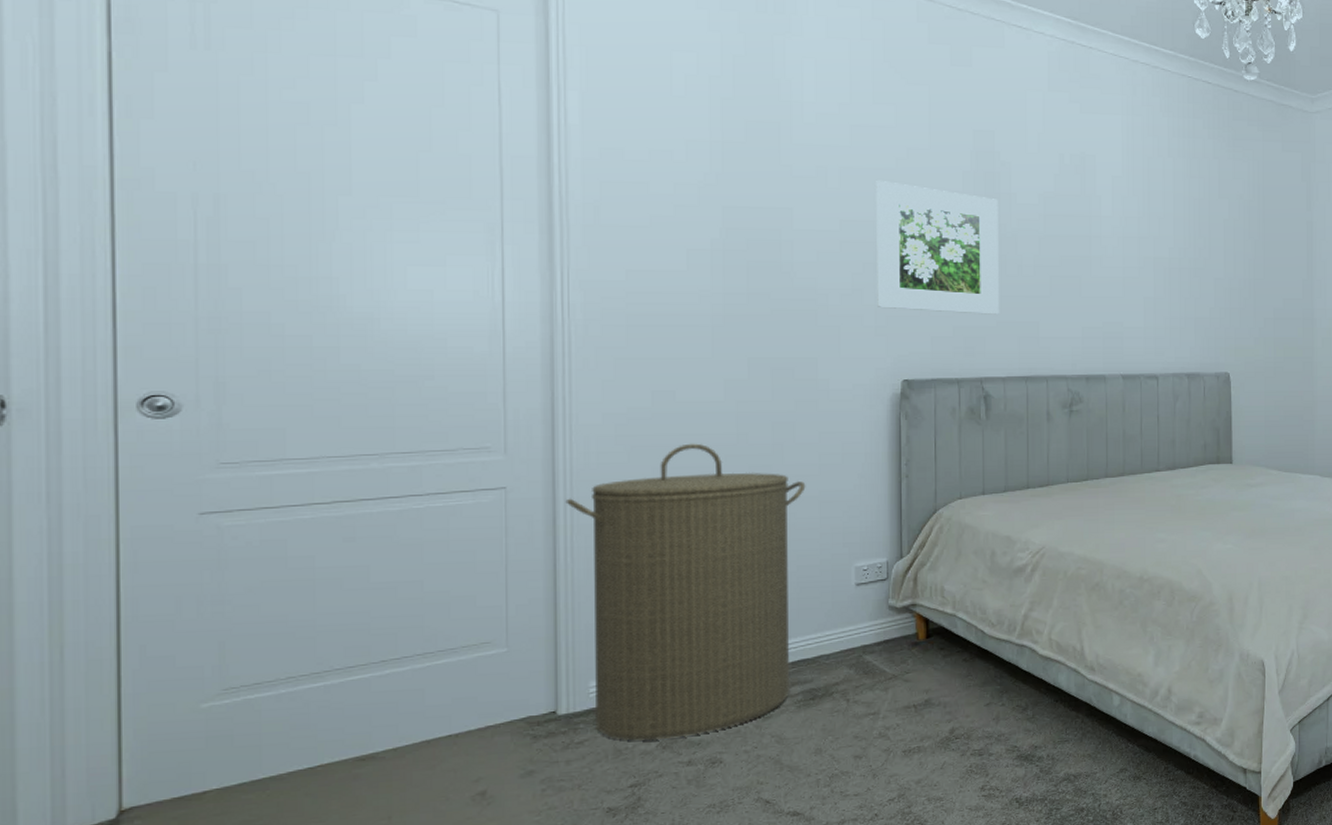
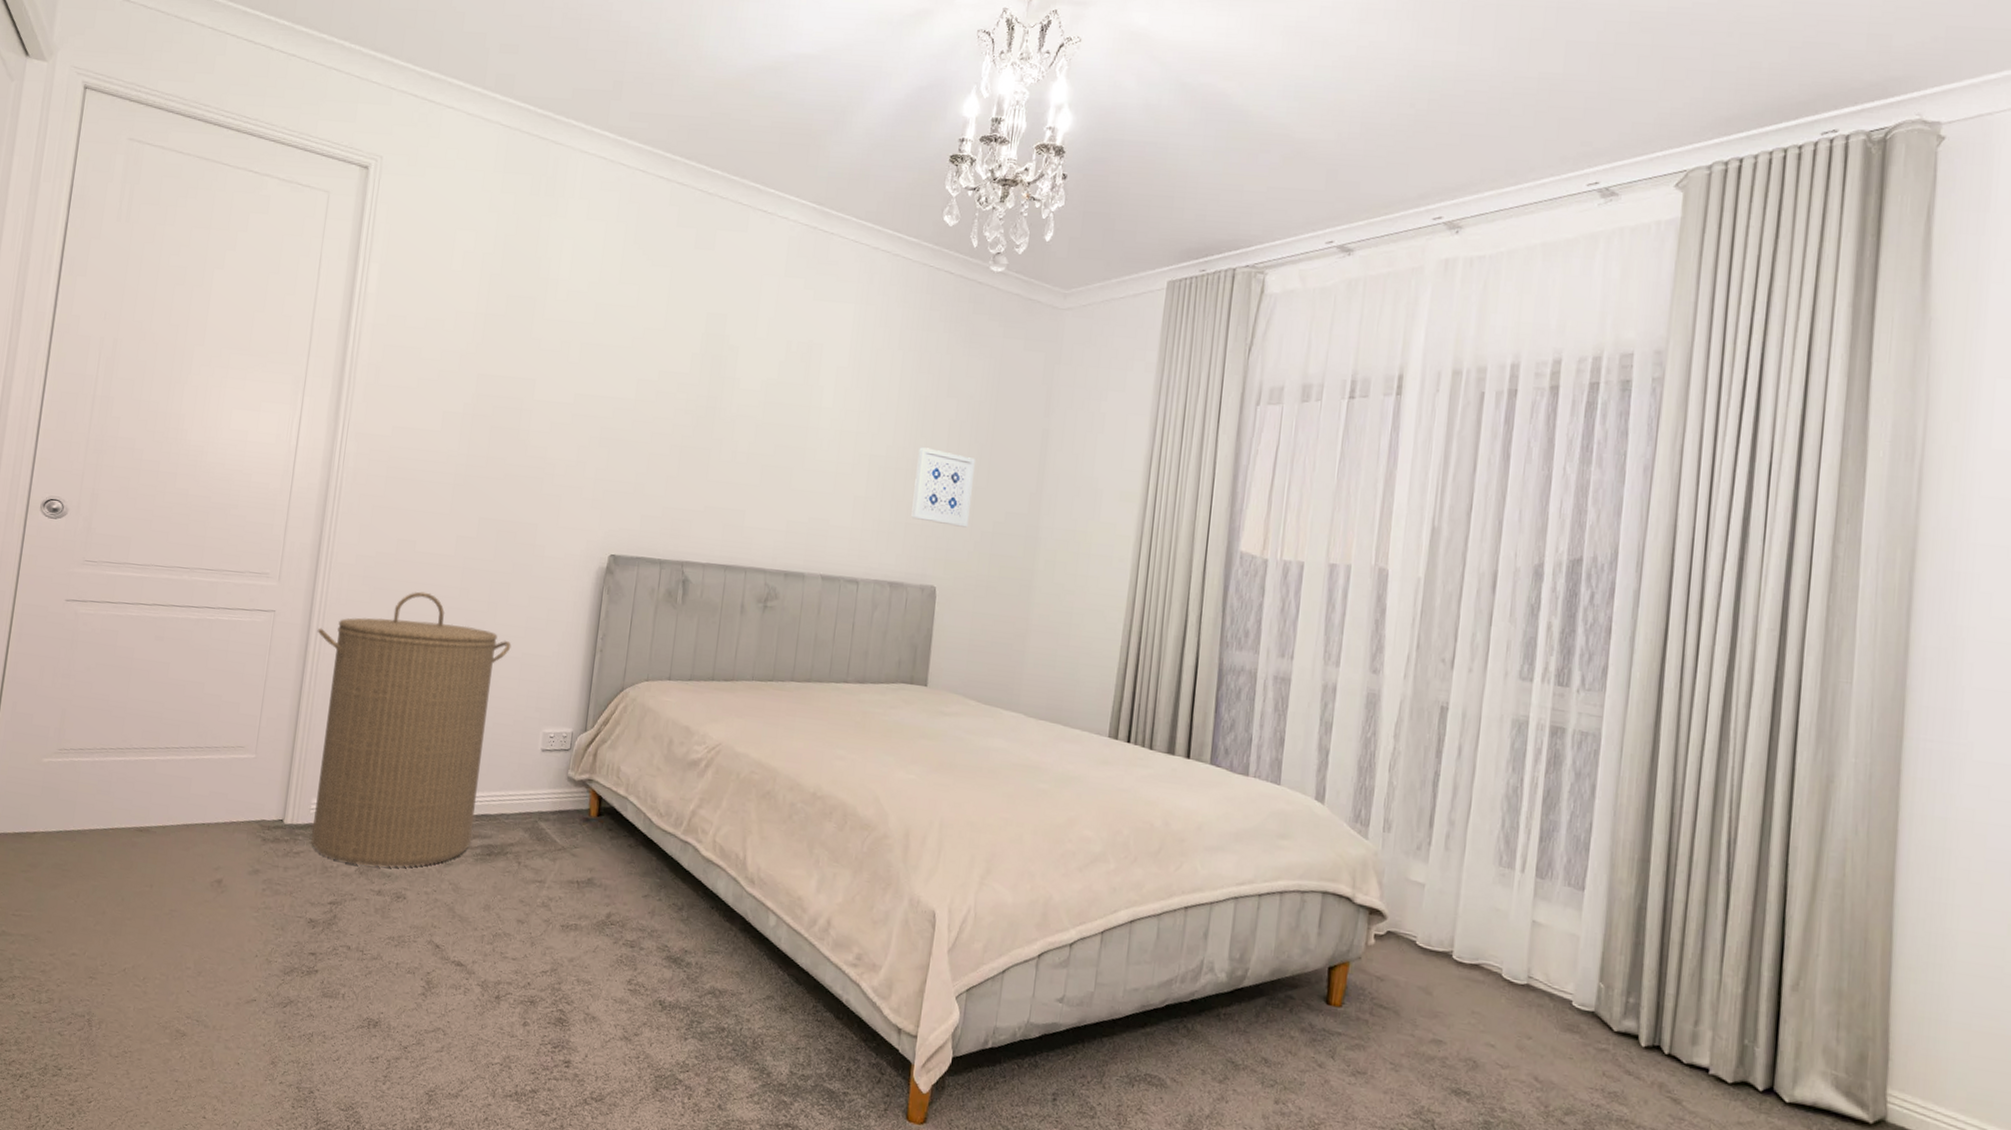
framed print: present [876,181,999,315] -> none [597,358,722,499]
wall art: none [1199,247,1251,316] -> present [911,447,975,528]

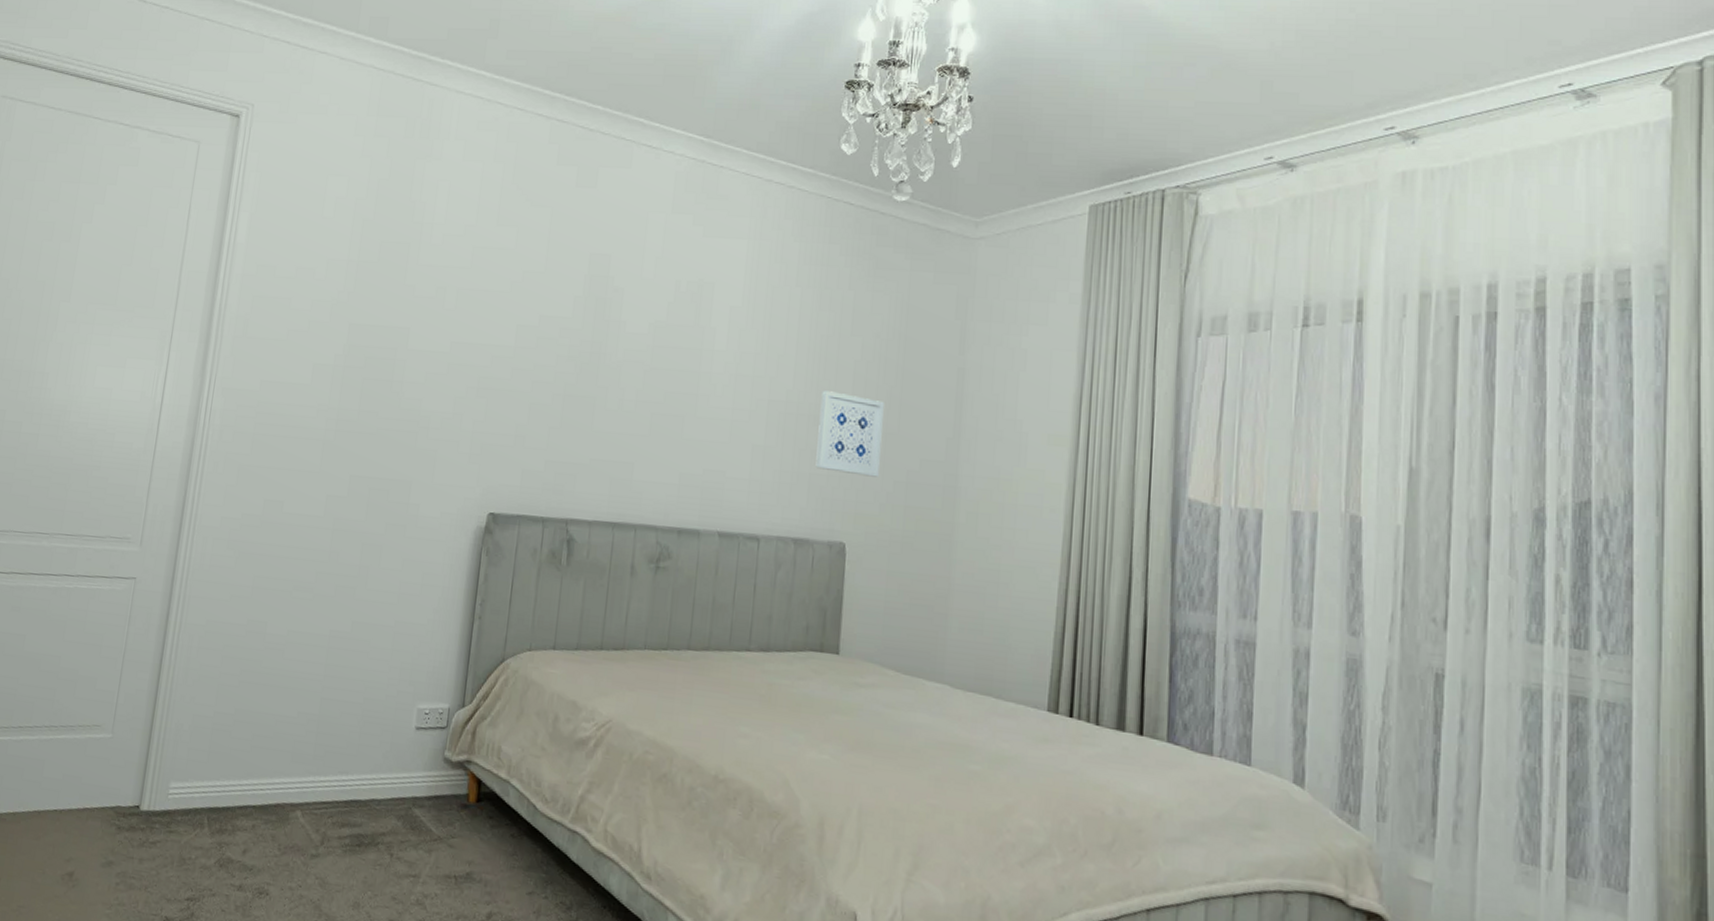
laundry hamper: present [311,591,512,867] -> none [168,555,384,859]

